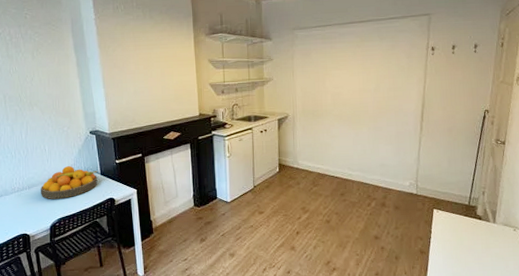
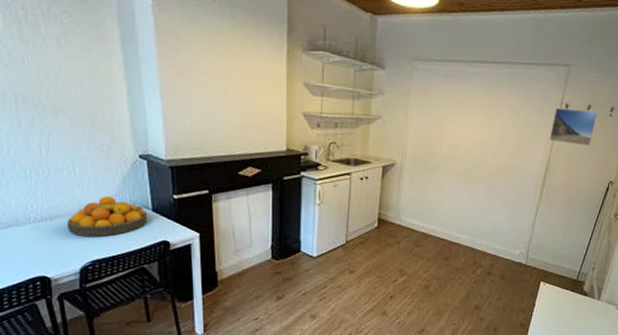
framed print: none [421,49,463,81] -> present [549,107,598,146]

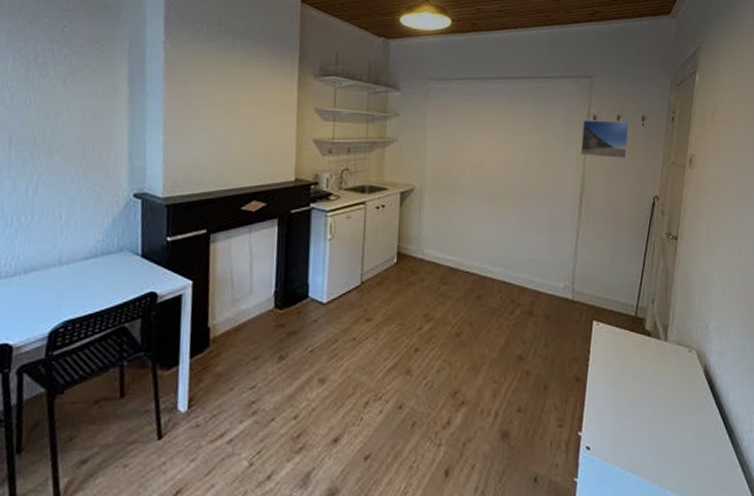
fruit bowl: present [67,196,148,237] -> none [42,242,137,291]

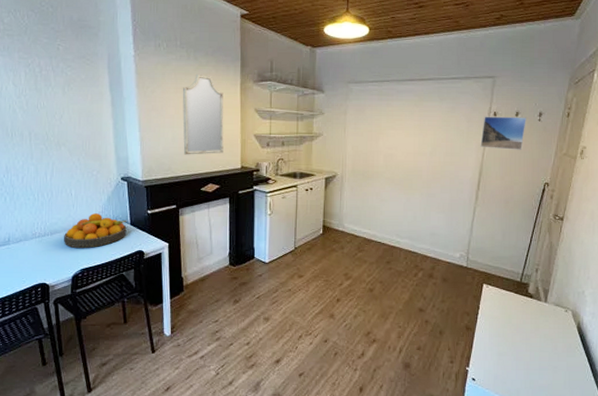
fruit bowl: none [42,242,137,291] -> present [64,213,127,248]
home mirror: none [221,65,276,165] -> present [182,73,224,155]

